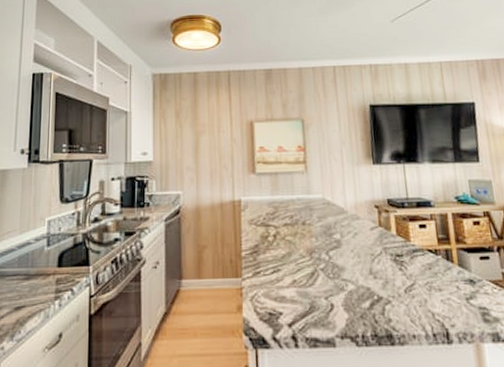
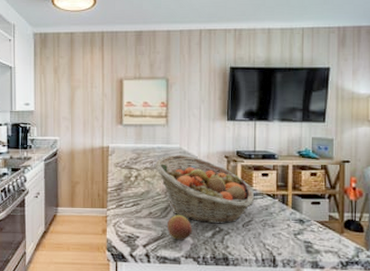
fruit basket: none [296,206,415,291] -> present [155,155,255,224]
apple: none [315,281,347,315] -> present [166,214,193,240]

